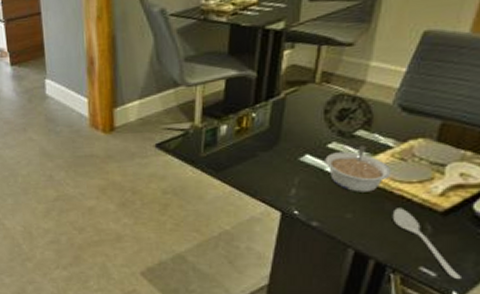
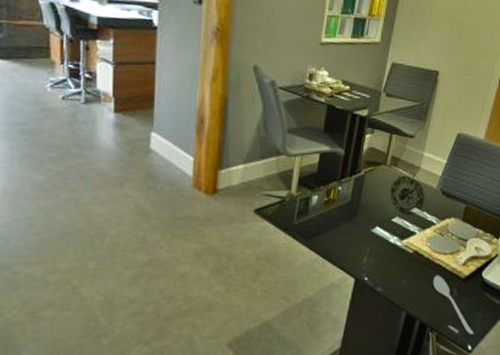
legume: present [325,145,392,192] -> none [389,221,434,261]

